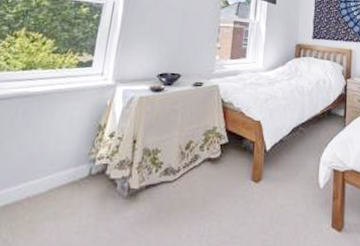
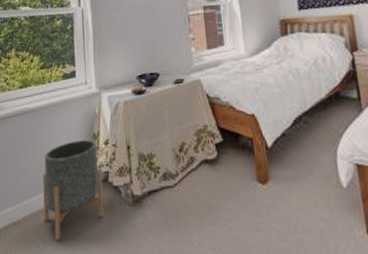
planter: none [20,130,101,234] -> present [43,140,105,241]

